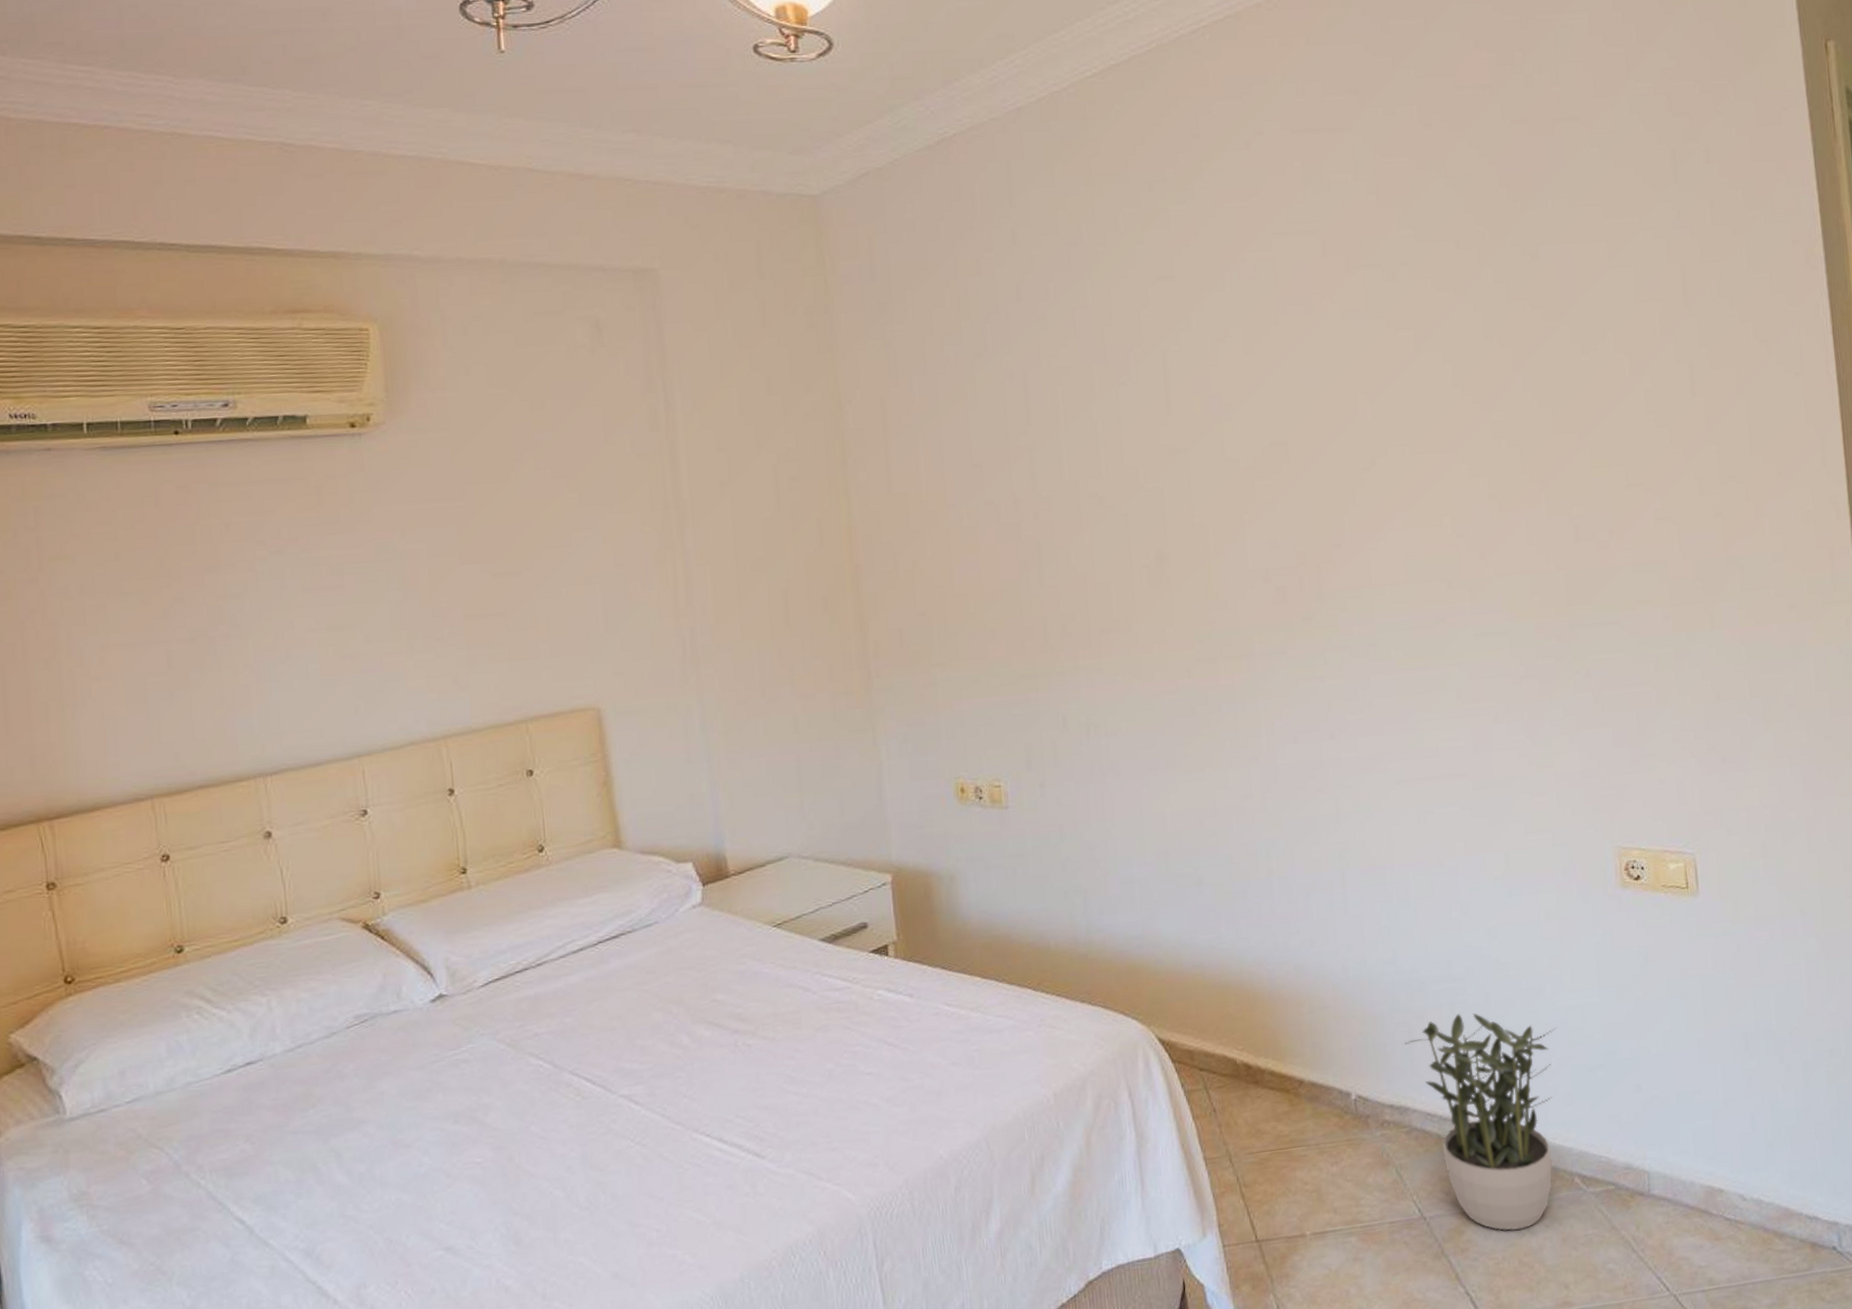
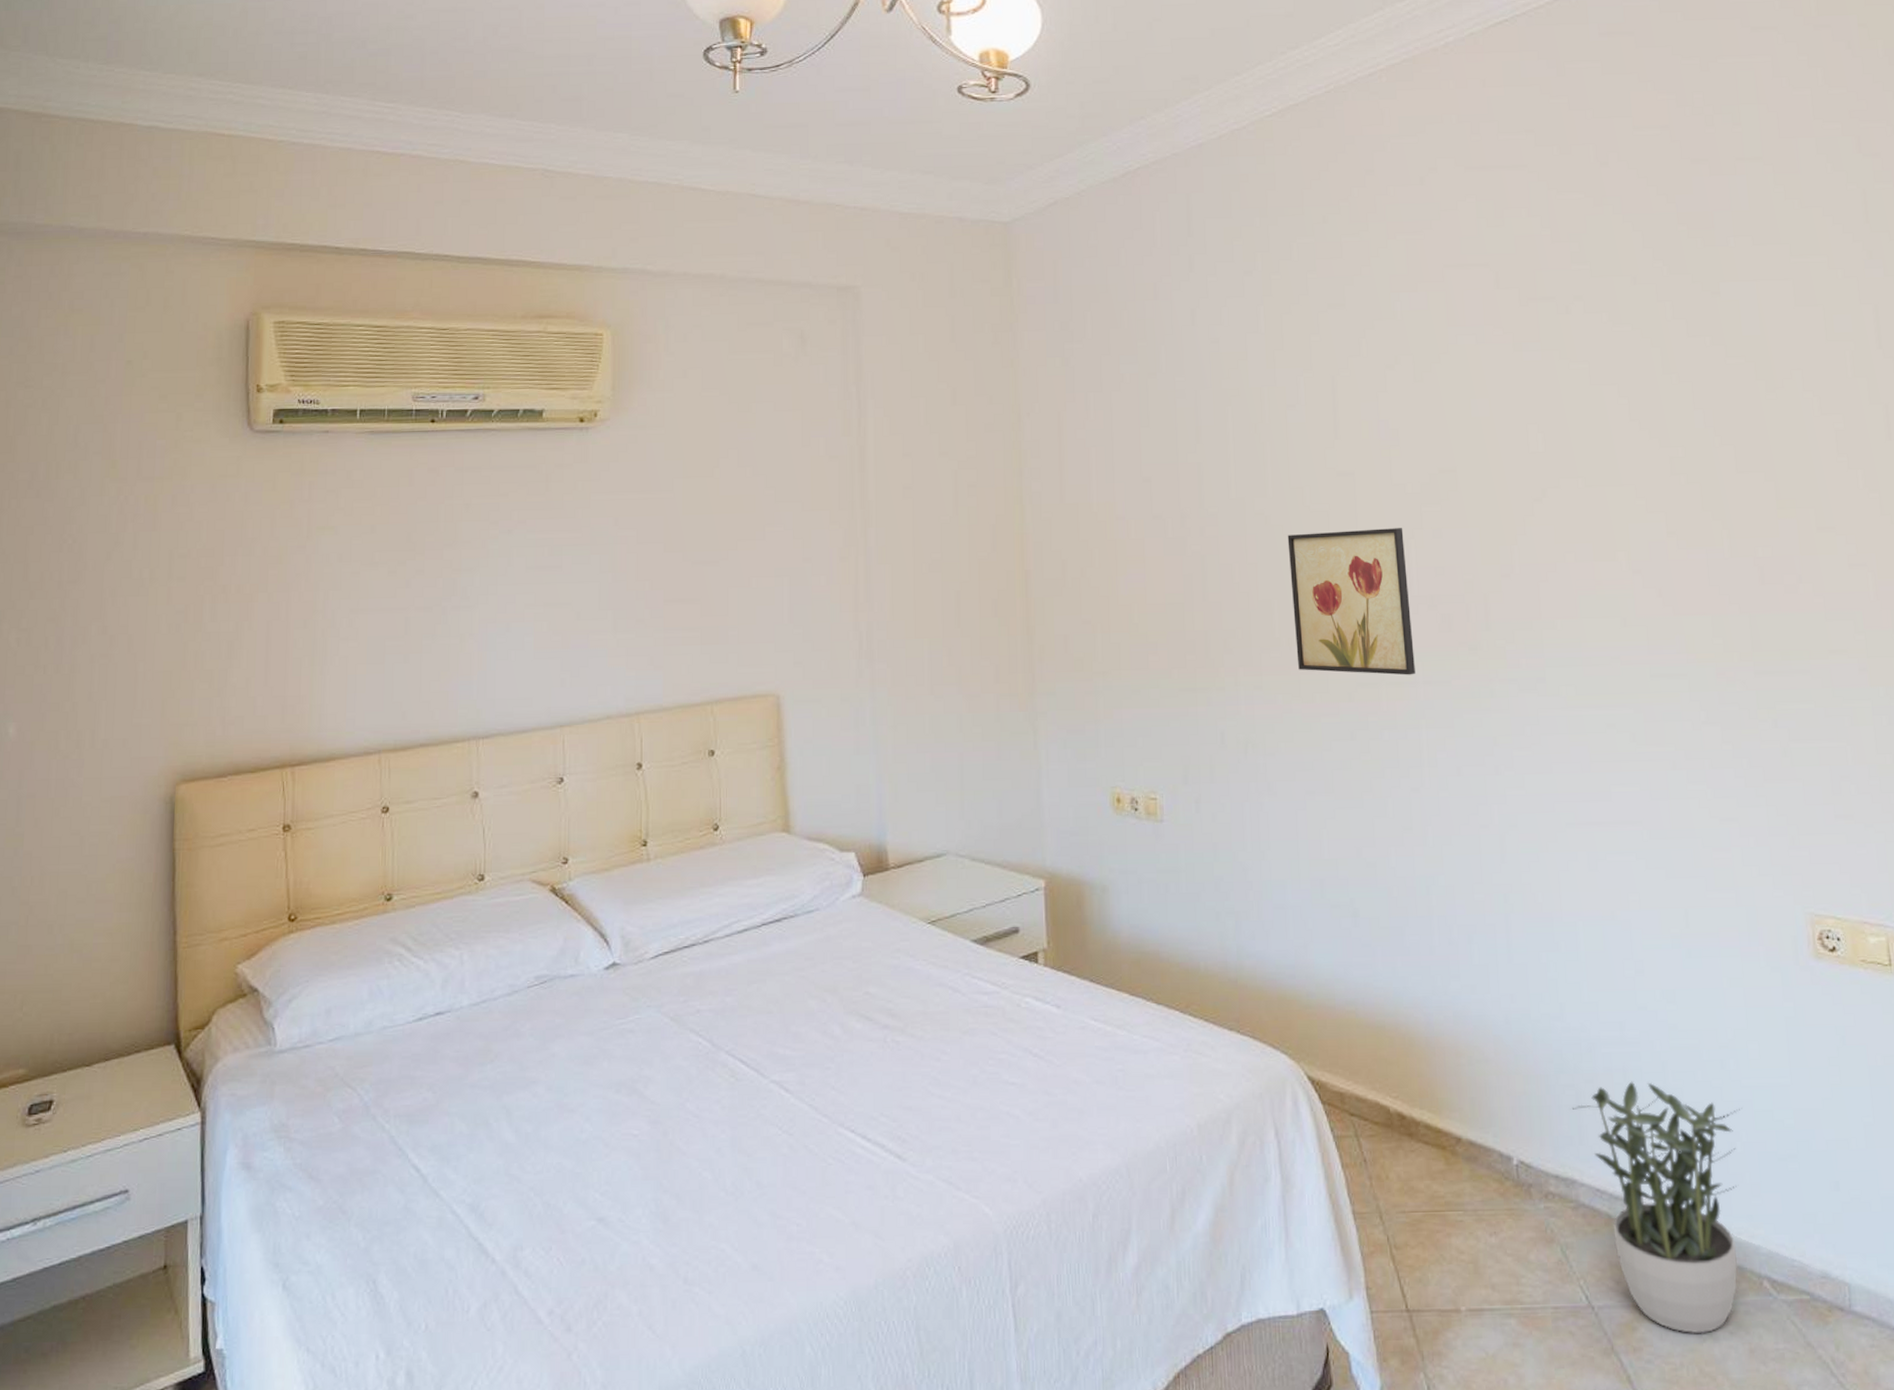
wall art: none [1122,503,1252,650] -> present [1287,528,1415,676]

